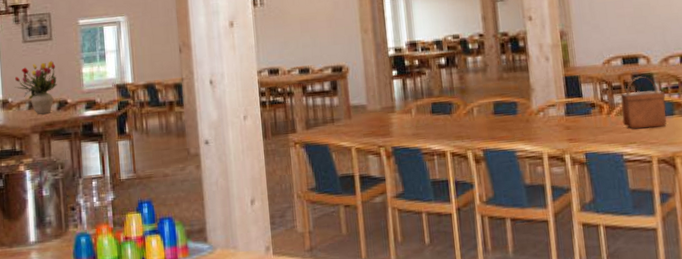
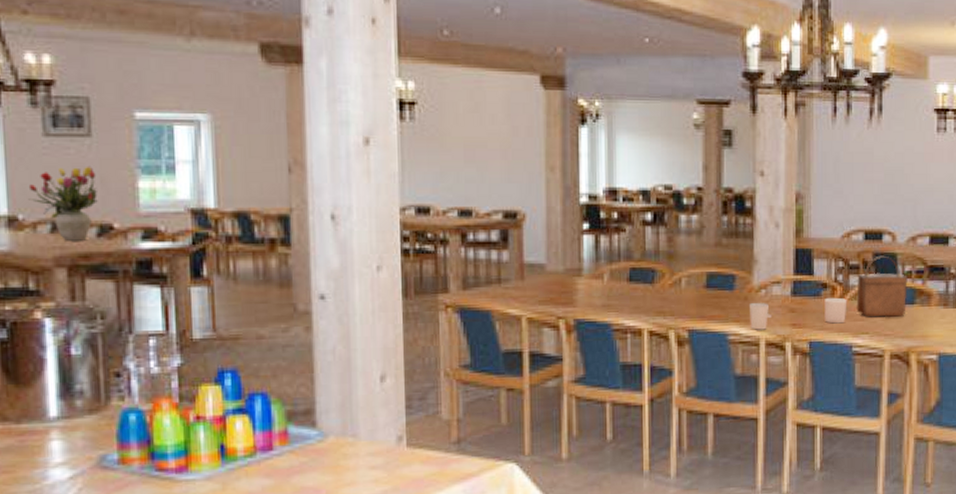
cup: none [530,123,551,147] -> present [749,302,772,330]
mug: none [594,114,615,137] -> present [824,297,847,324]

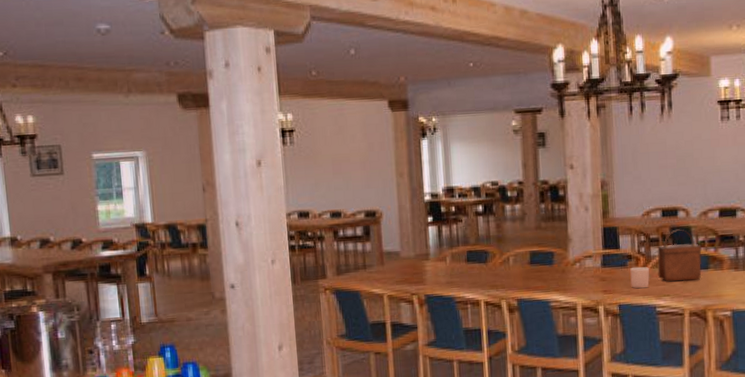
flower arrangement: present [28,166,98,241] -> none [24,196,71,254]
cup: present [749,302,772,330] -> none [566,273,587,297]

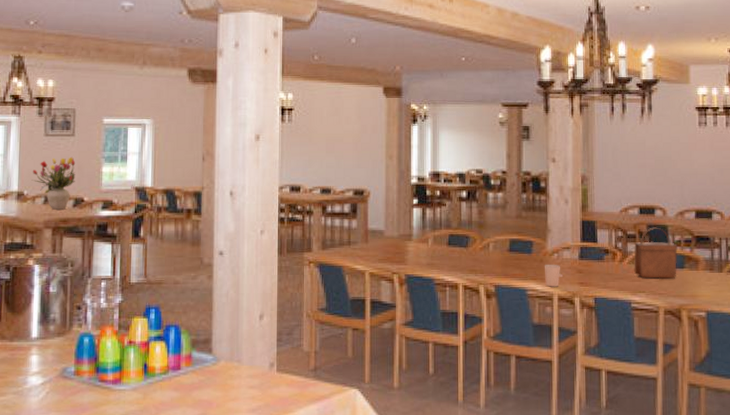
flower arrangement: none [24,196,71,254] -> present [31,156,76,210]
cup: none [566,273,587,297] -> present [544,264,564,287]
mug: present [630,266,650,289] -> none [607,261,626,283]

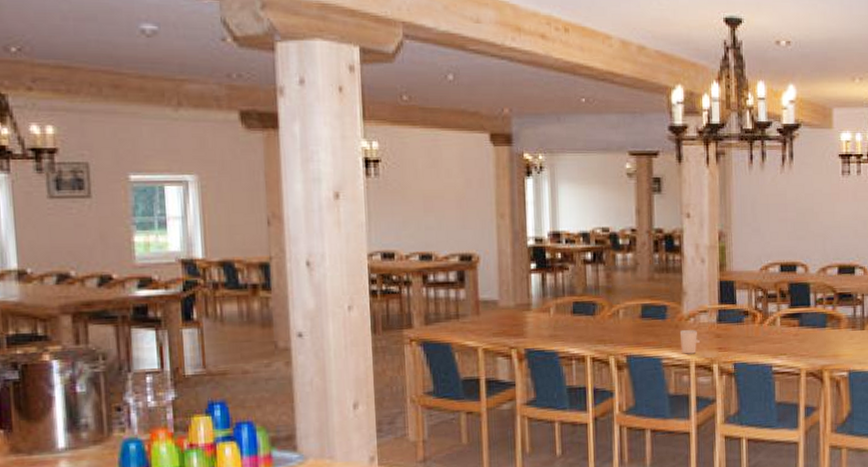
flower arrangement: present [31,156,76,210] -> none [36,223,98,291]
handbag: present [634,227,678,280] -> none [775,285,820,341]

